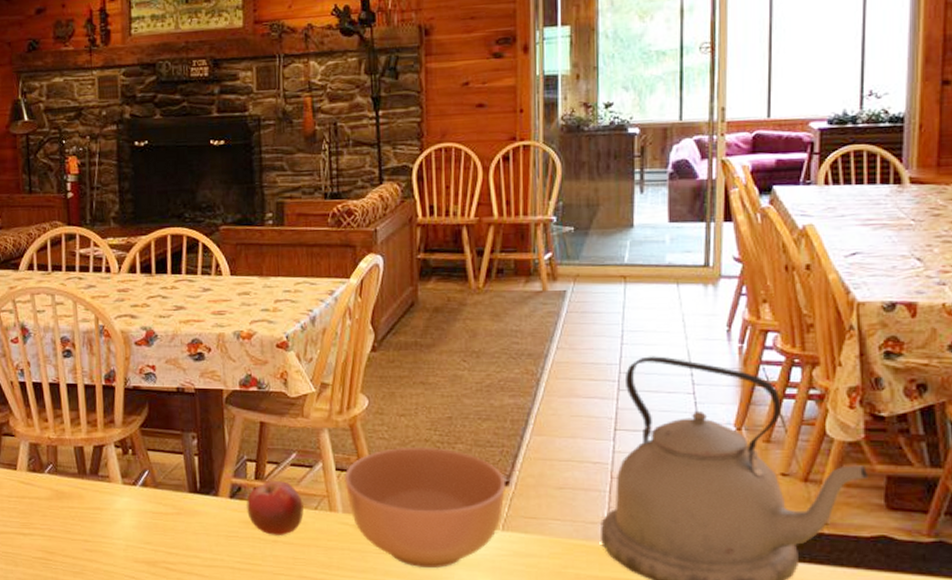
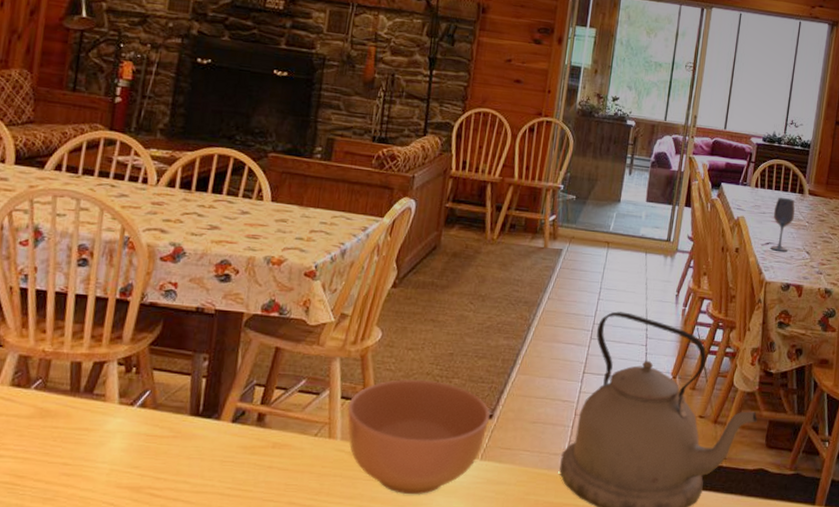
fruit: present [247,481,304,535] -> none [247,406,305,461]
wineglass: none [857,192,892,262] -> present [770,198,795,252]

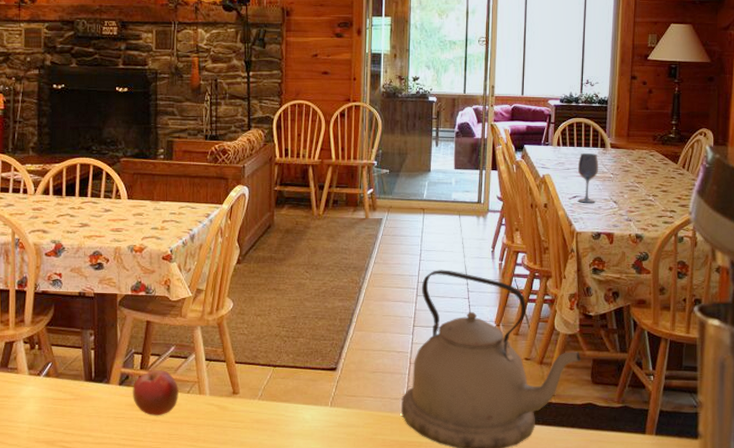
fruit: none [247,406,305,461] -> present [133,370,179,415]
bowl: present [347,379,491,495] -> none [212,340,335,439]

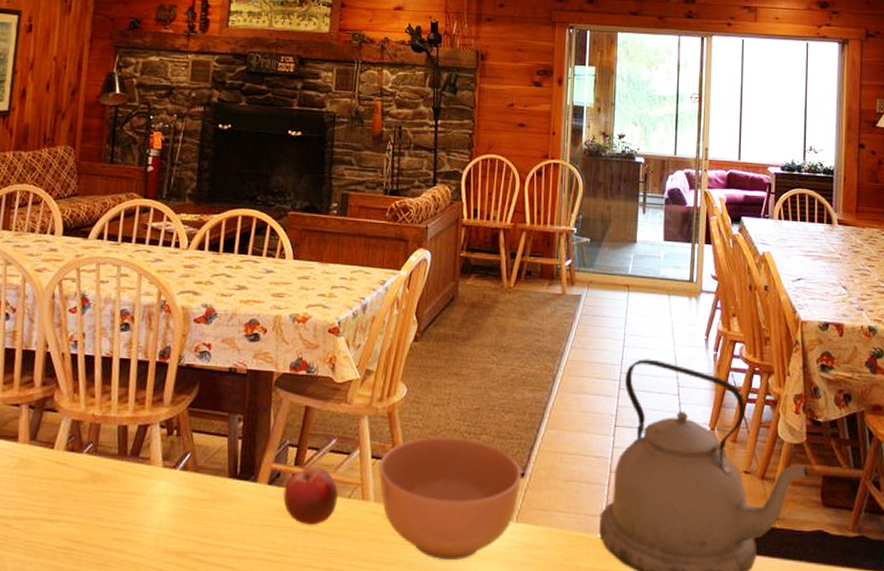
bowl: none [212,340,335,439] -> present [378,436,522,561]
wineglass: present [577,153,599,203] -> none [801,229,826,287]

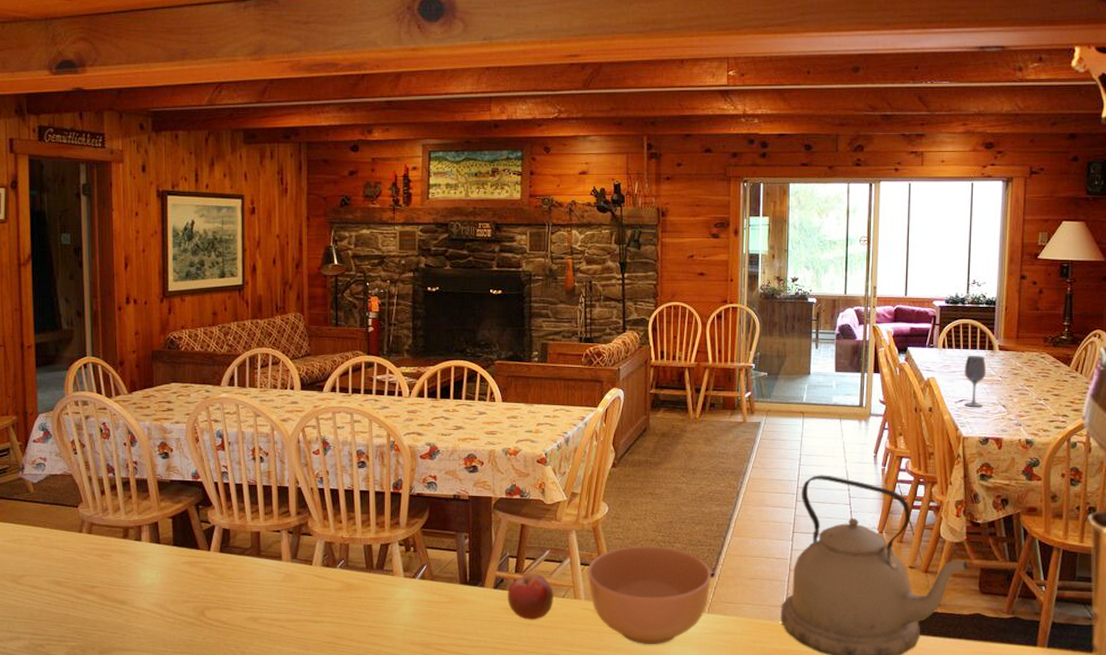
wineglass: none [801,229,826,287] -> present [964,356,987,407]

